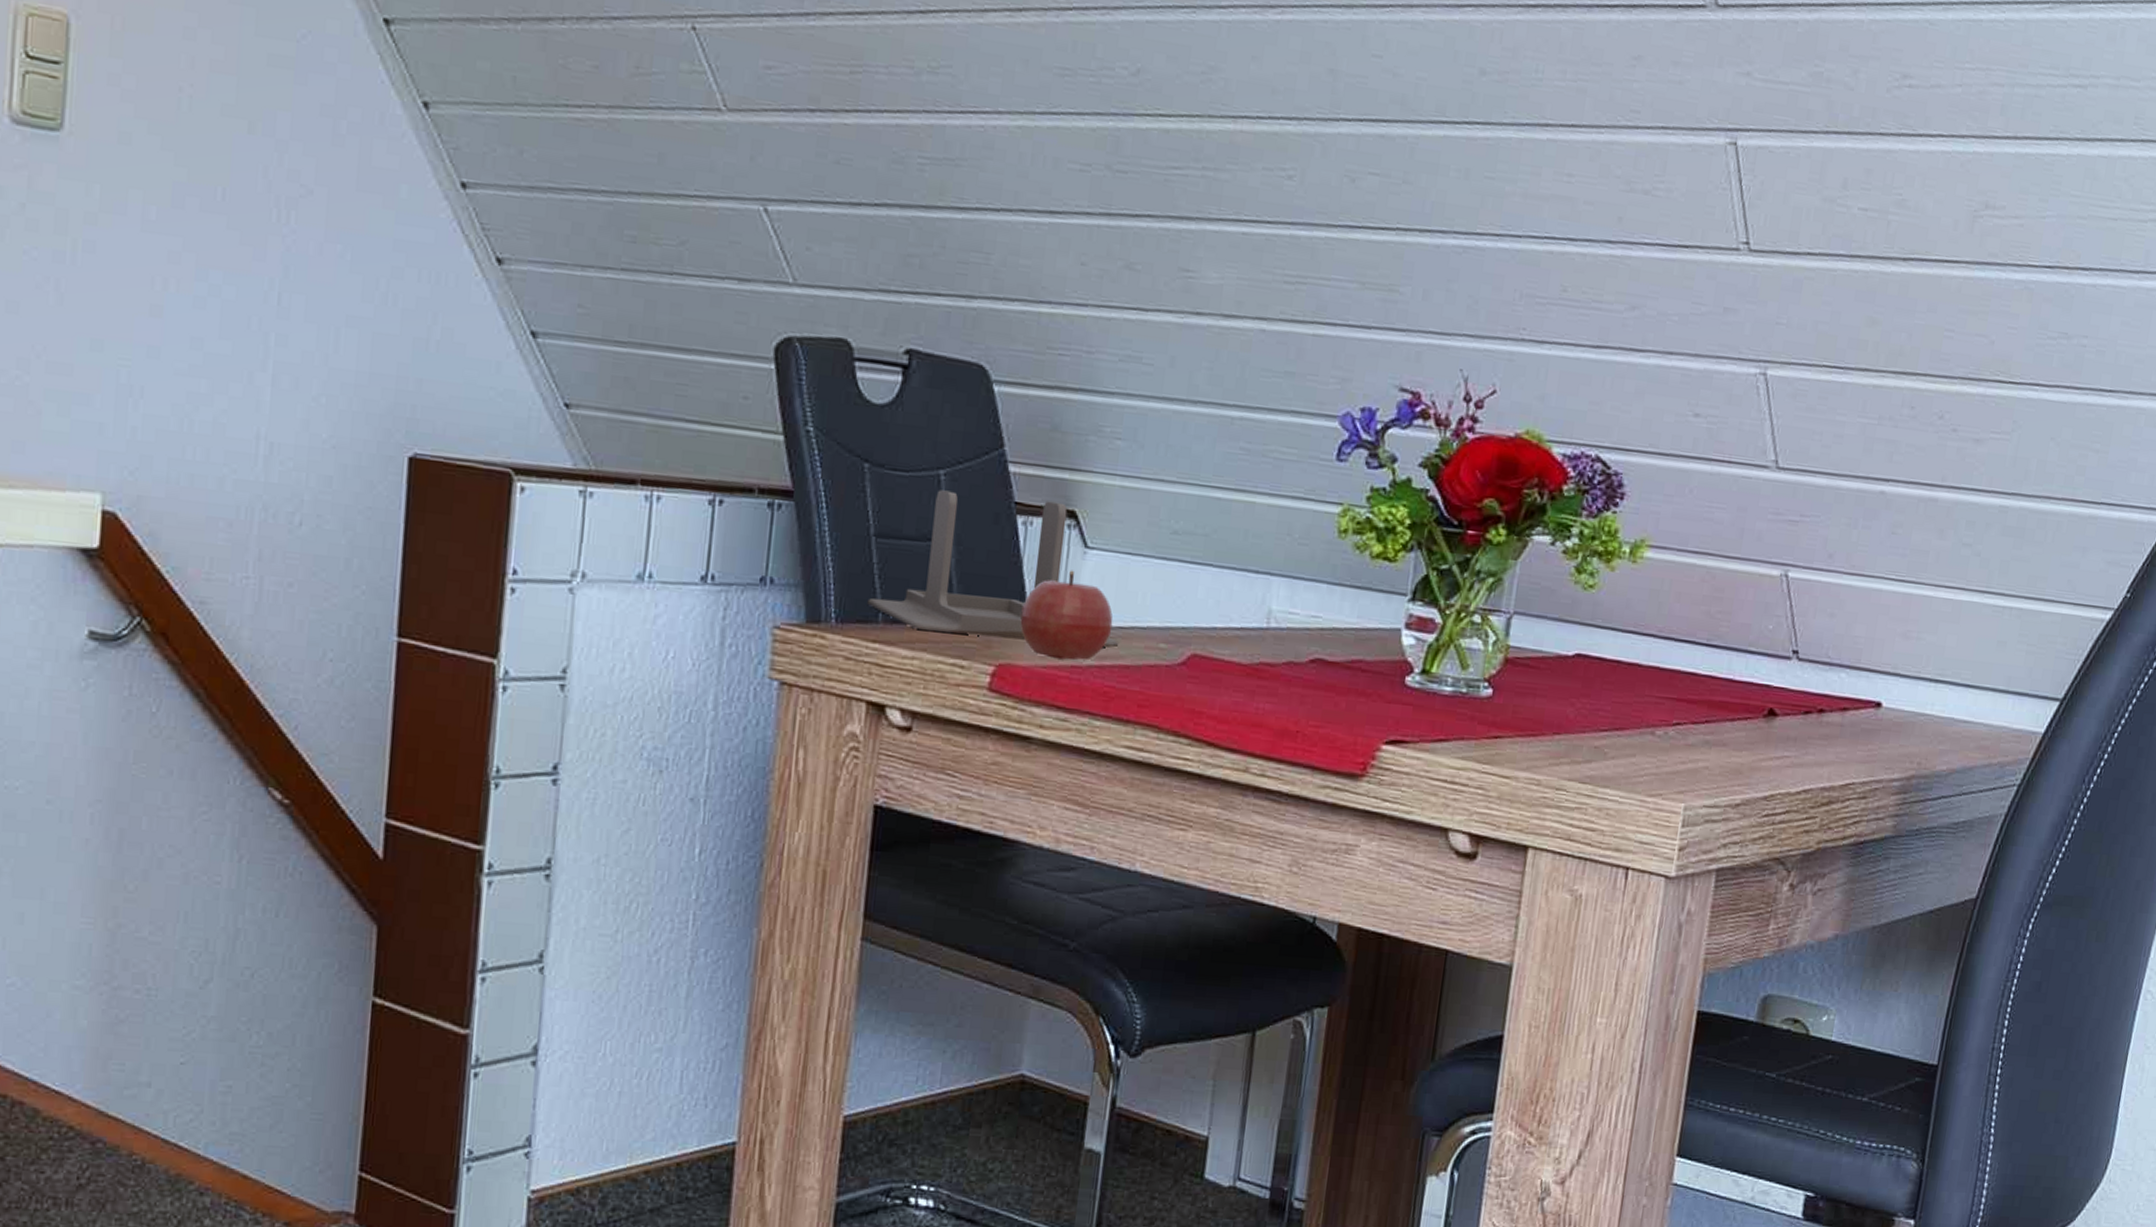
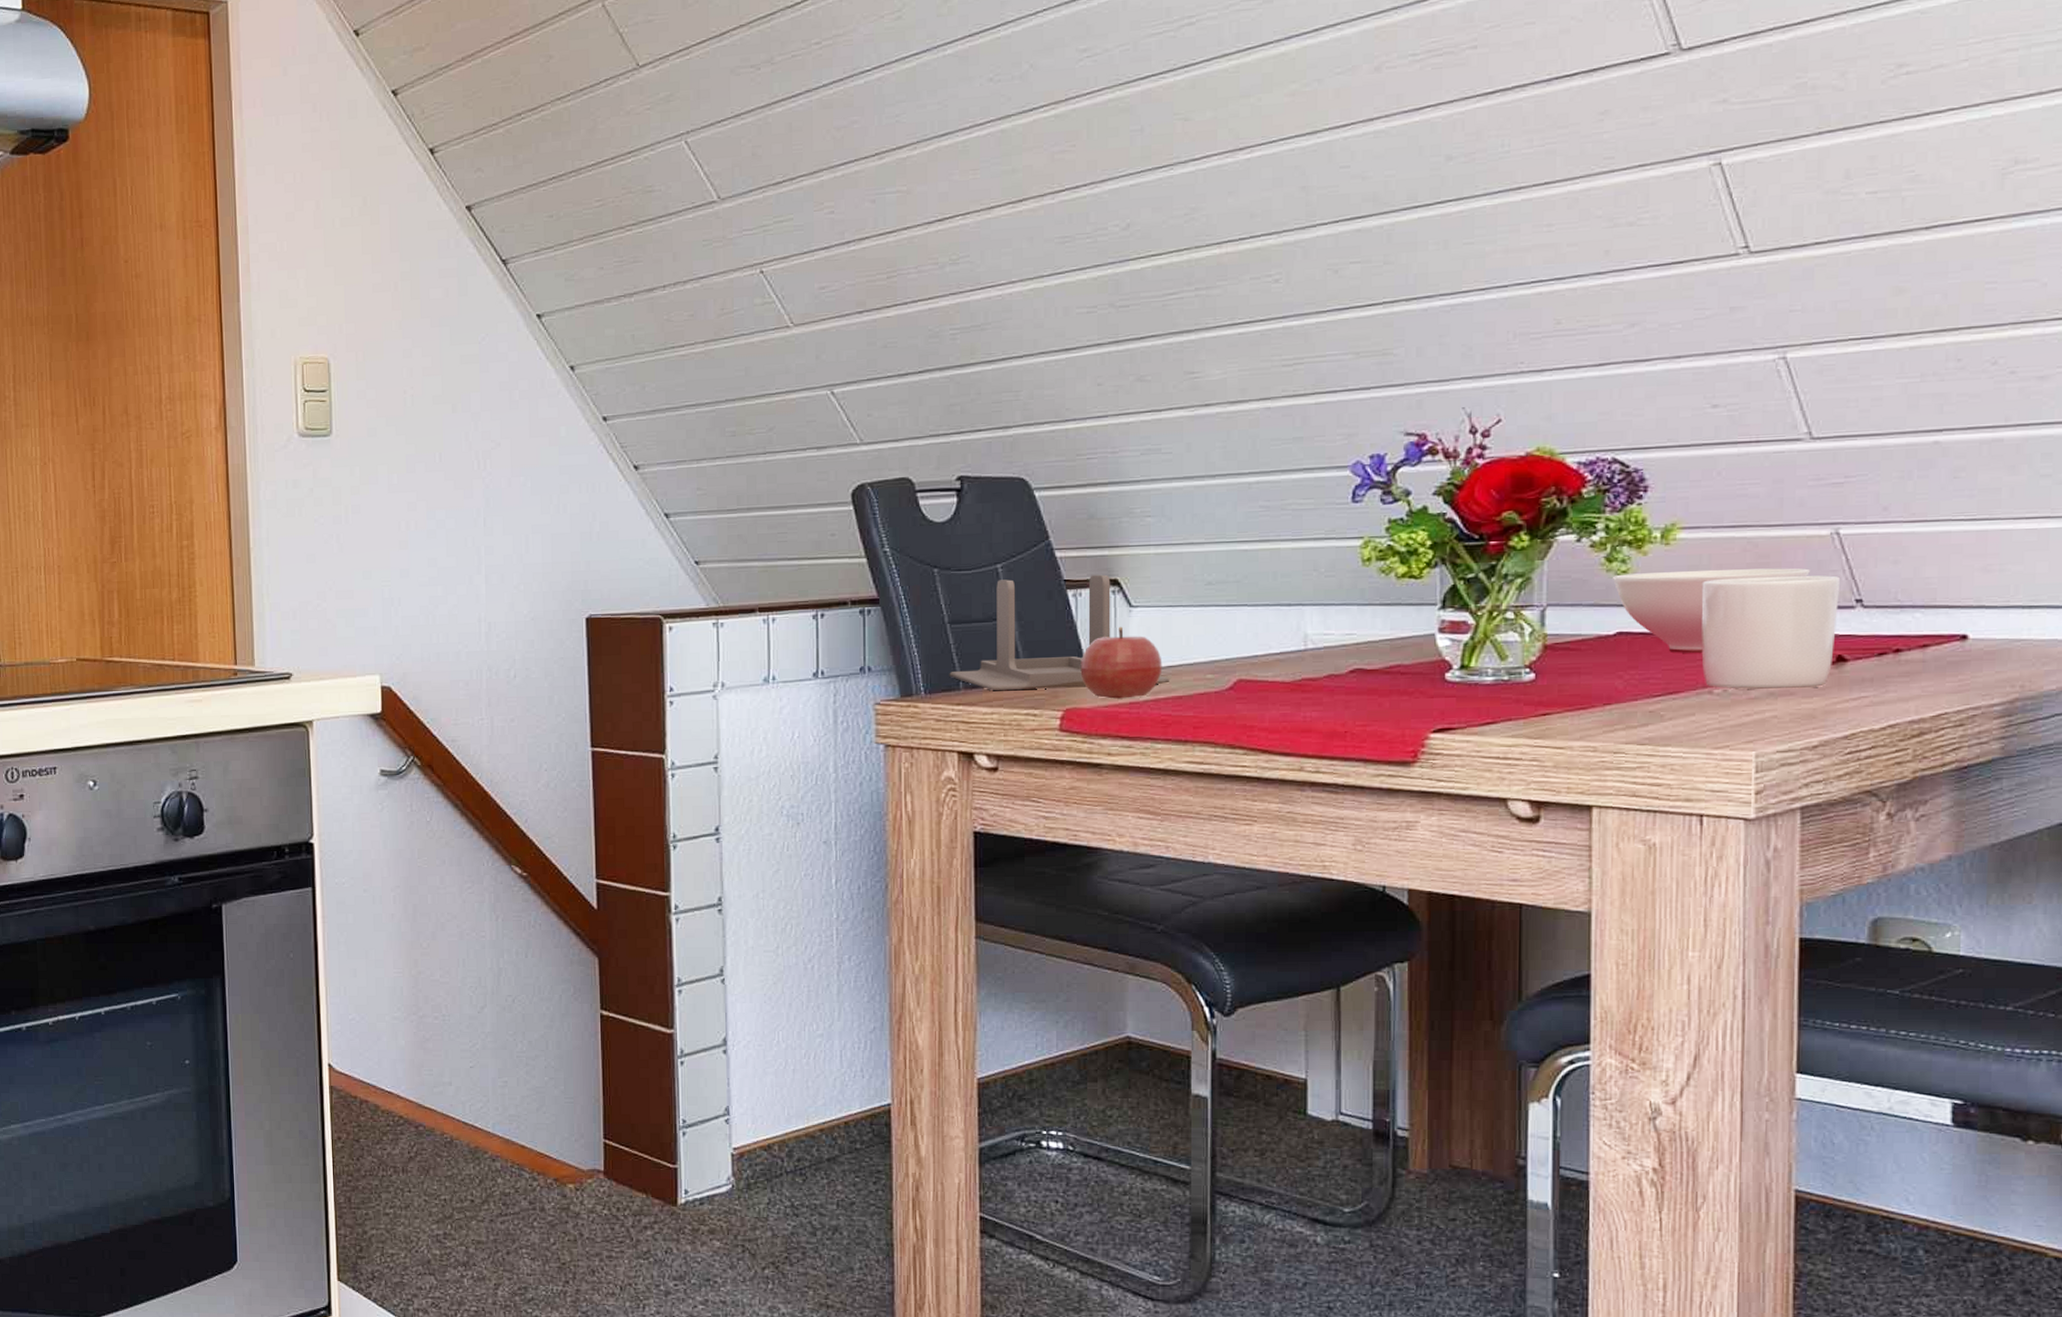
bowl: none [1578,589,1757,689] -> present [1612,568,1810,654]
mug: none [1648,608,1783,741] -> present [1701,575,1841,690]

